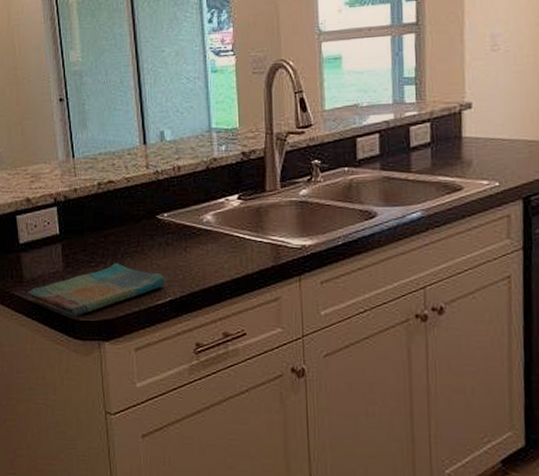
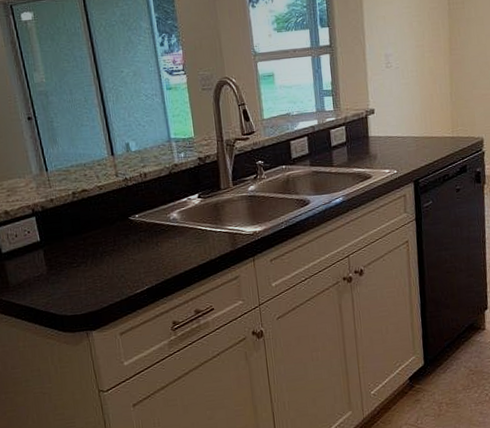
dish towel: present [28,263,167,317] -> none [16,262,143,313]

